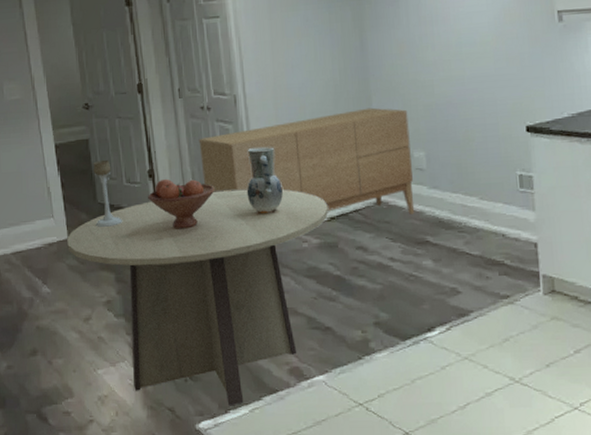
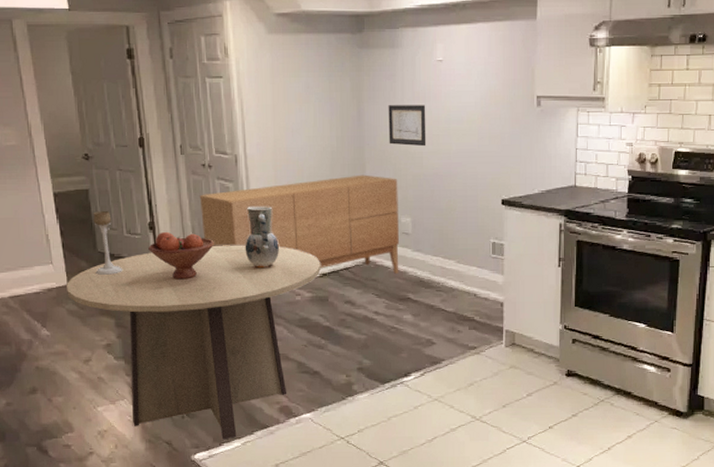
wall art: none [393,29,437,74] -> present [388,105,427,147]

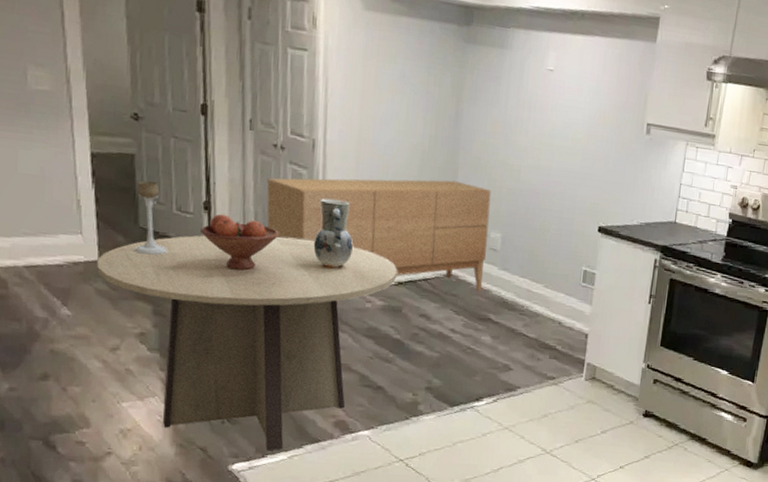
wall art: present [388,105,427,147] -> none [486,109,530,160]

